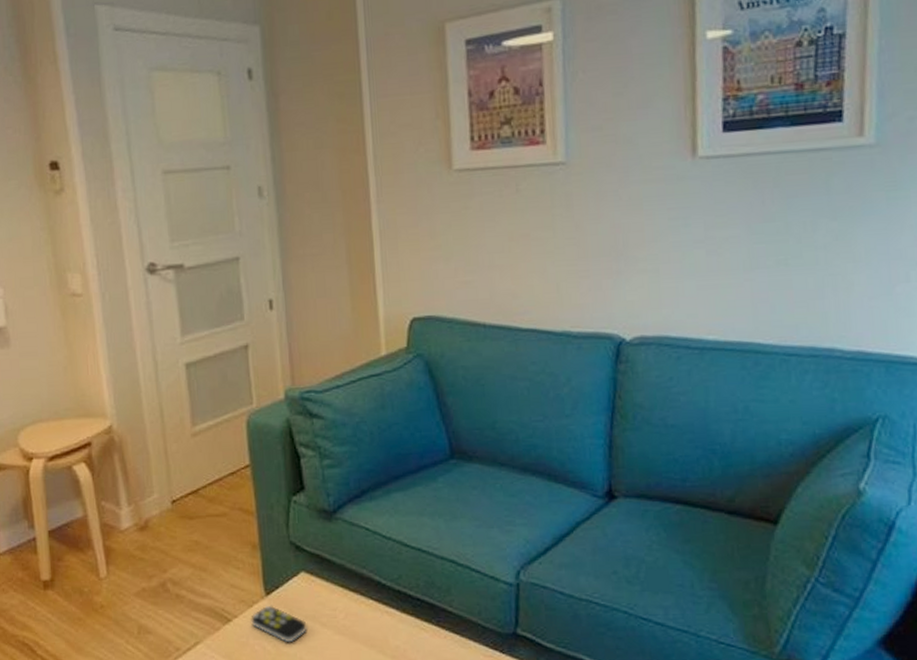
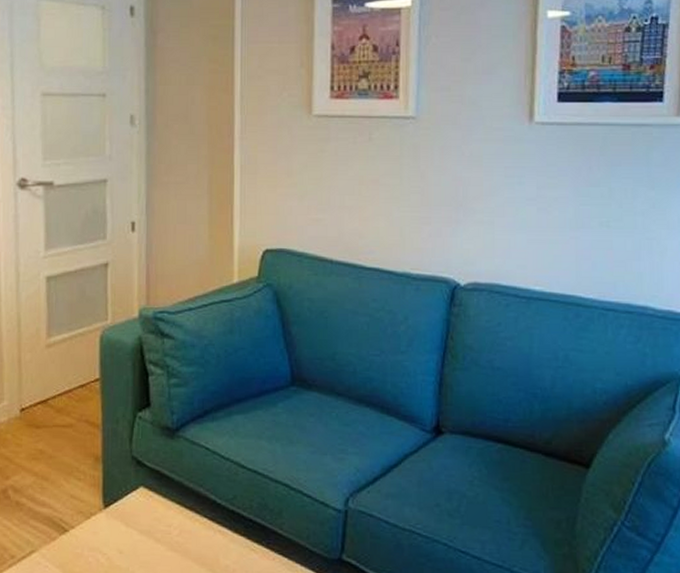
remote control: present [251,605,307,643] -> none [87,517,142,557]

